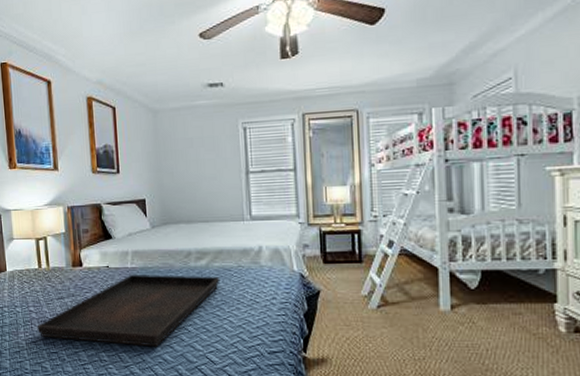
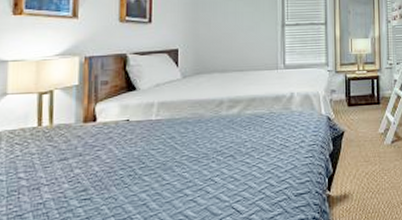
serving tray: present [37,275,220,347] -> none [26,124,251,208]

